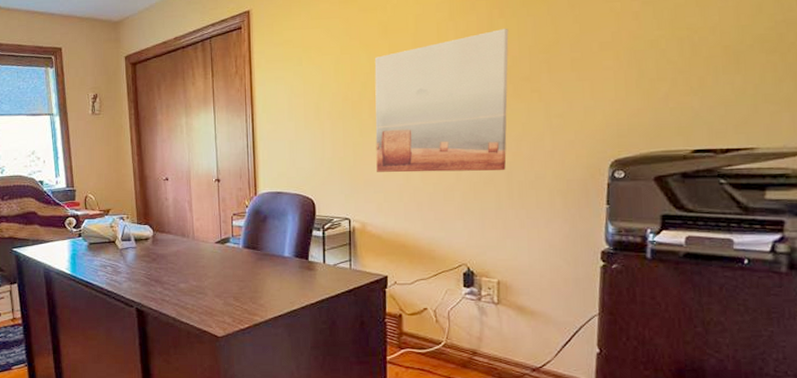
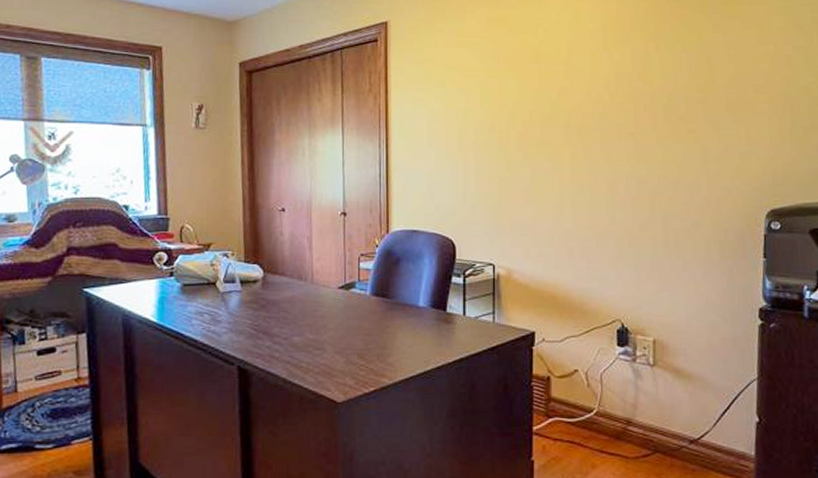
wall art: present [374,28,509,173] -> none [524,62,664,217]

